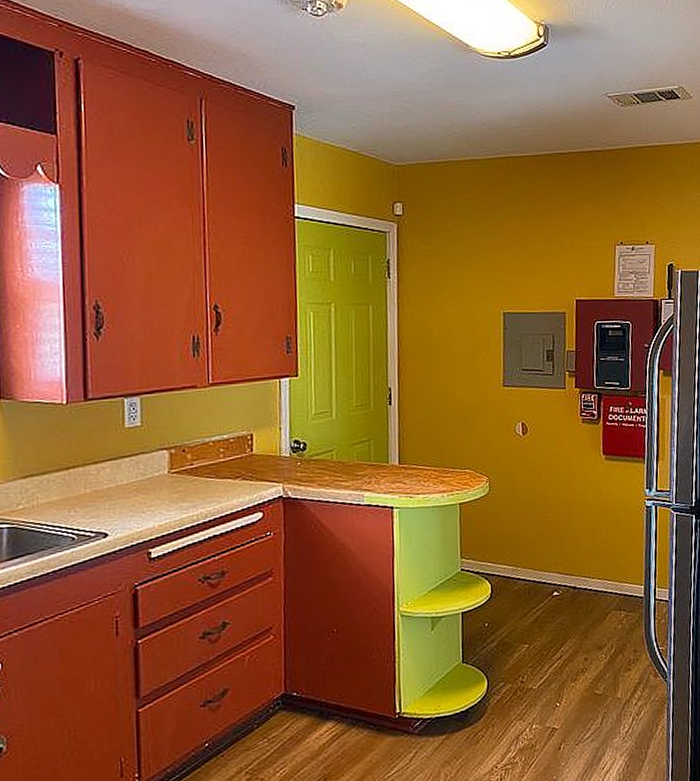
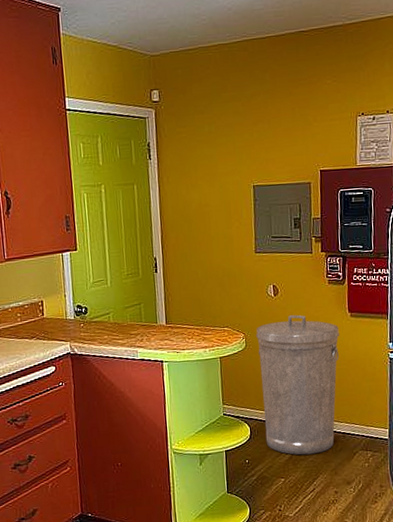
trash can: none [500,456,593,617] -> present [255,315,339,455]

